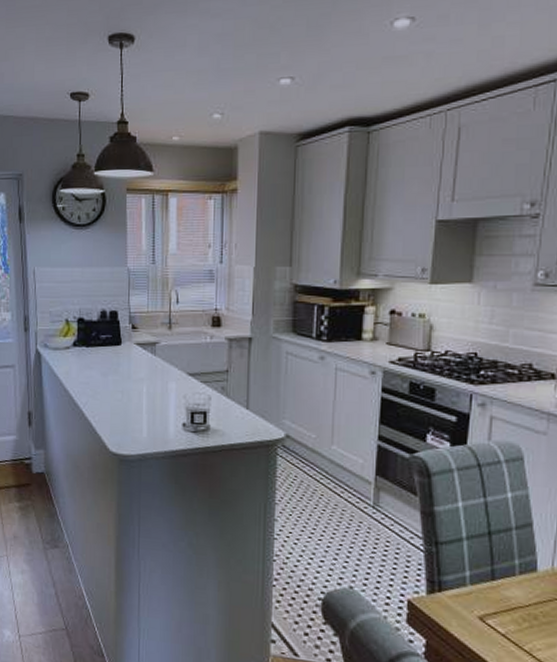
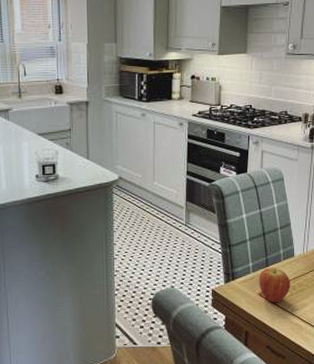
fruit: none [479,581,530,635] -> present [259,267,291,303]

